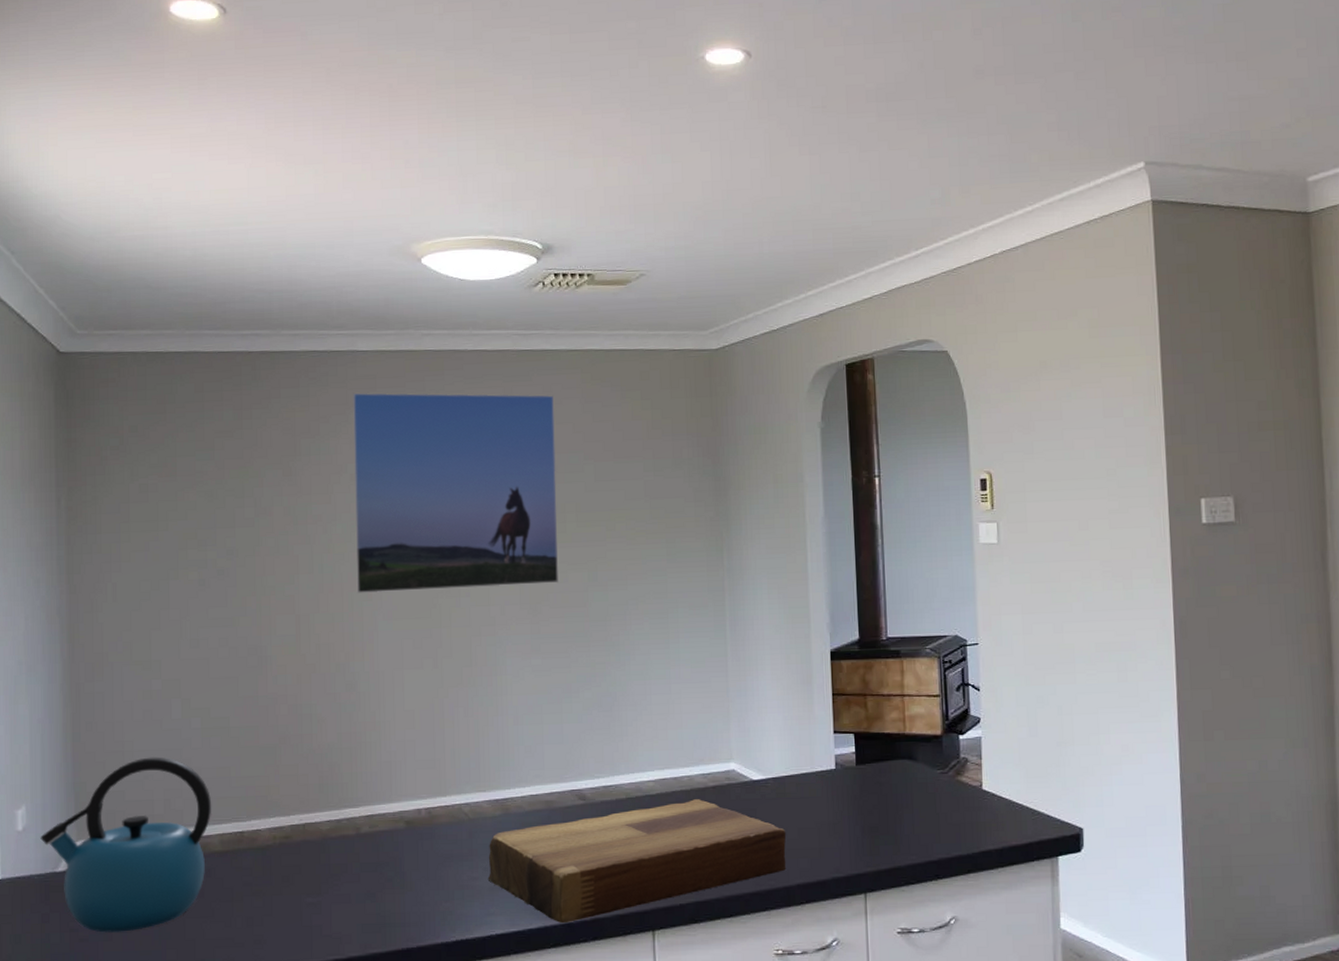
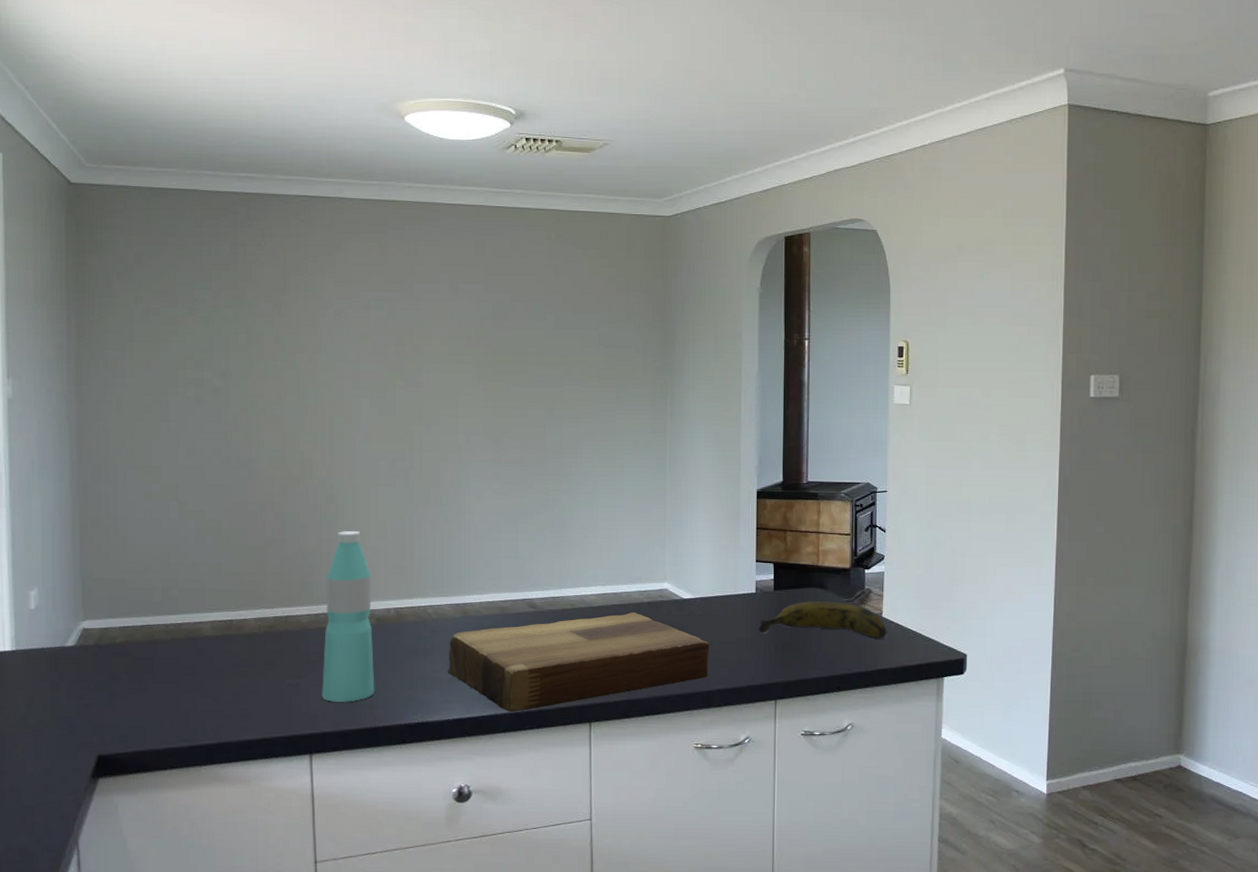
kettle: present [40,757,212,933] -> none [51,551,205,701]
water bottle: none [345,722,407,921] -> present [321,531,375,702]
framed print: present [352,392,559,594] -> none [338,236,522,418]
banana: none [841,774,989,816] -> present [759,600,887,639]

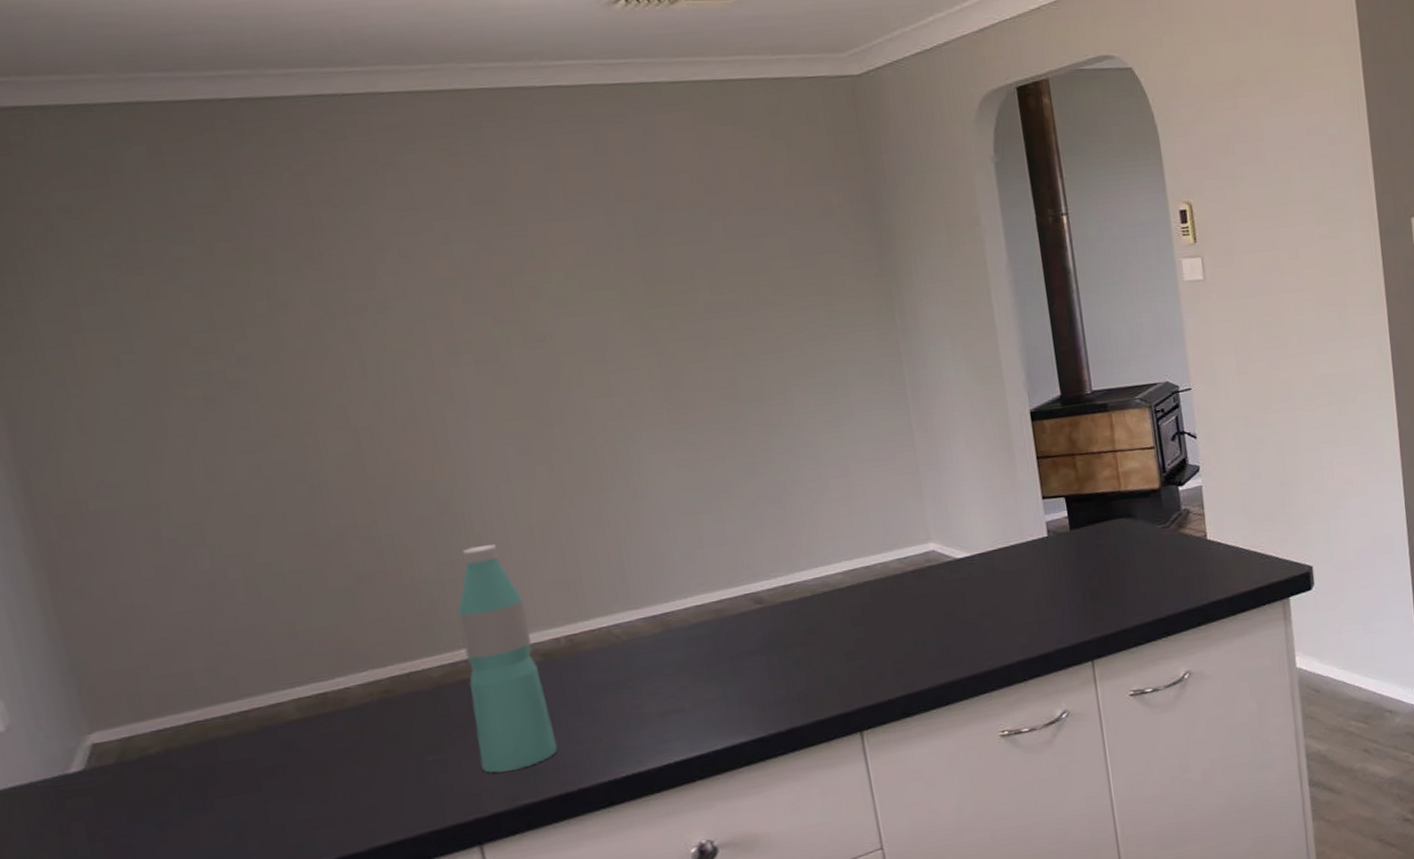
cutting board: present [447,612,710,712] -> none [651,586,1004,739]
banana: present [759,600,887,639] -> none [1058,530,1216,584]

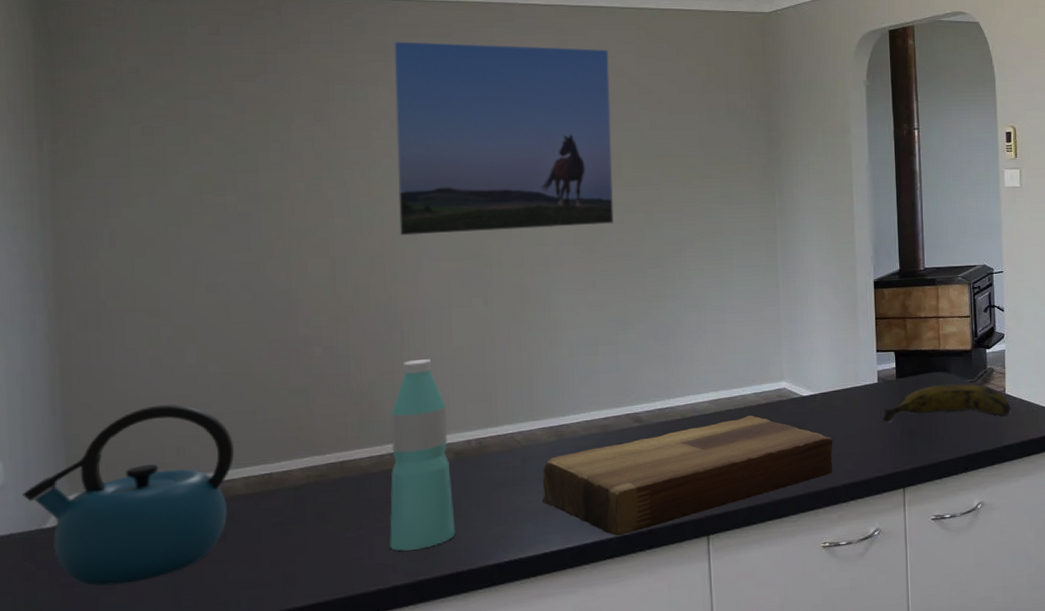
kettle: none [34,619,283,836] -> present [22,404,235,586]
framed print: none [382,138,696,396] -> present [392,40,614,237]
cutting board: none [651,586,1004,739] -> present [541,415,833,536]
banana: none [1058,530,1216,584] -> present [883,384,1011,423]

